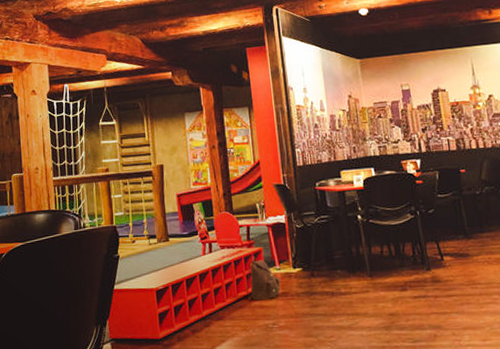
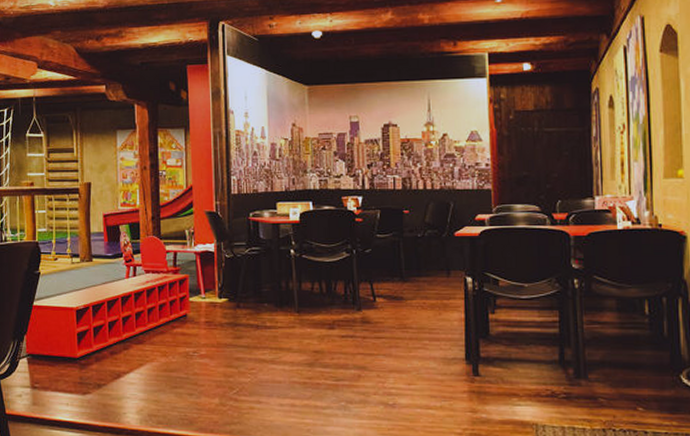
backpack: present [246,257,281,301] -> none [169,284,204,328]

